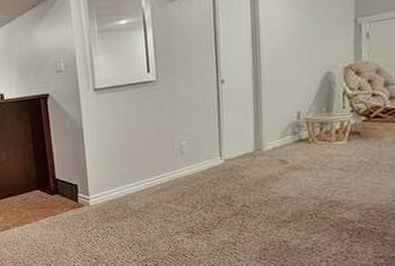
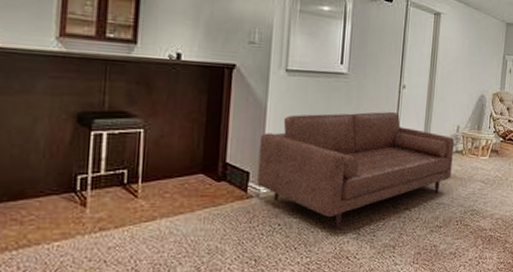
sofa: none [81,110,296,230] -> present [257,112,454,229]

